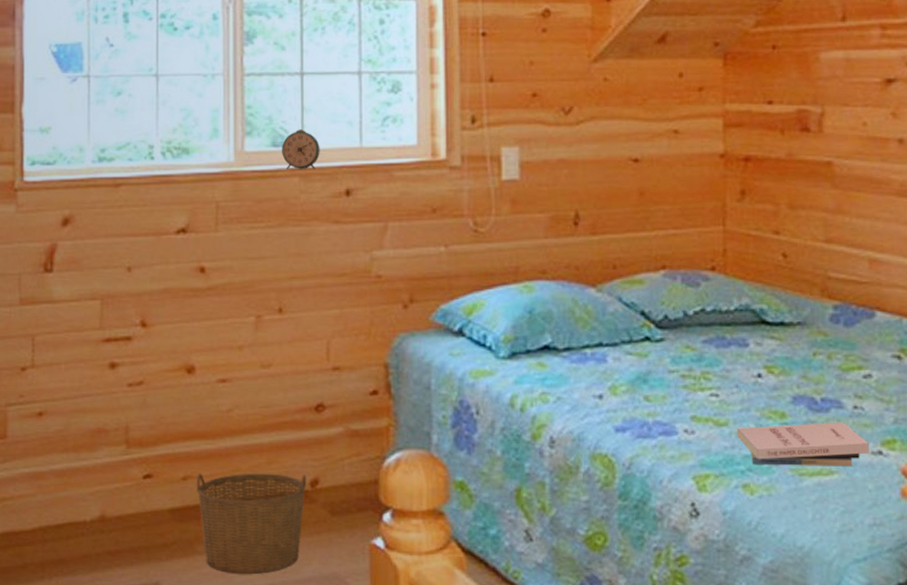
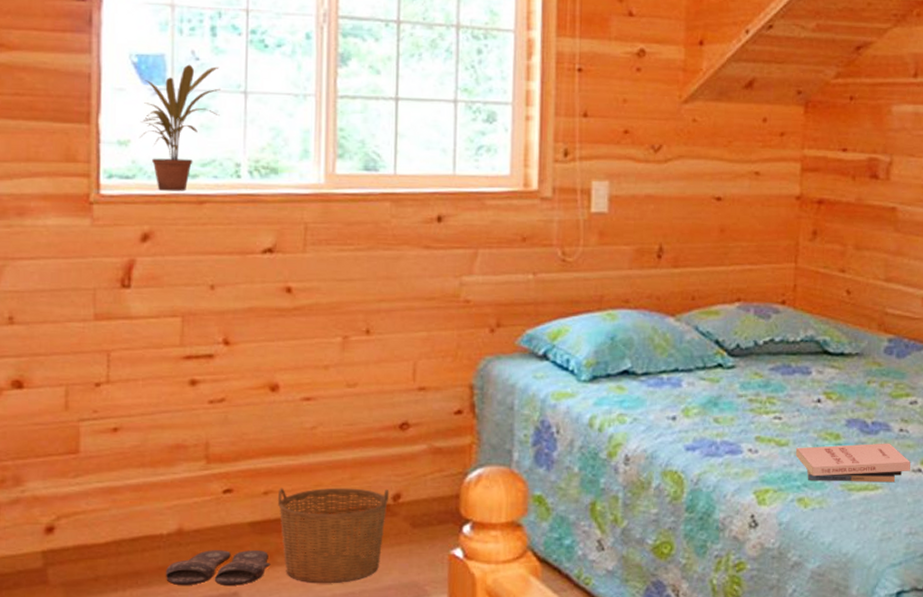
potted plant: none [60,51,133,175] -> present [140,64,220,192]
slippers: none [90,538,191,575] -> present [166,550,271,586]
alarm clock: present [282,129,320,170] -> none [374,154,413,195]

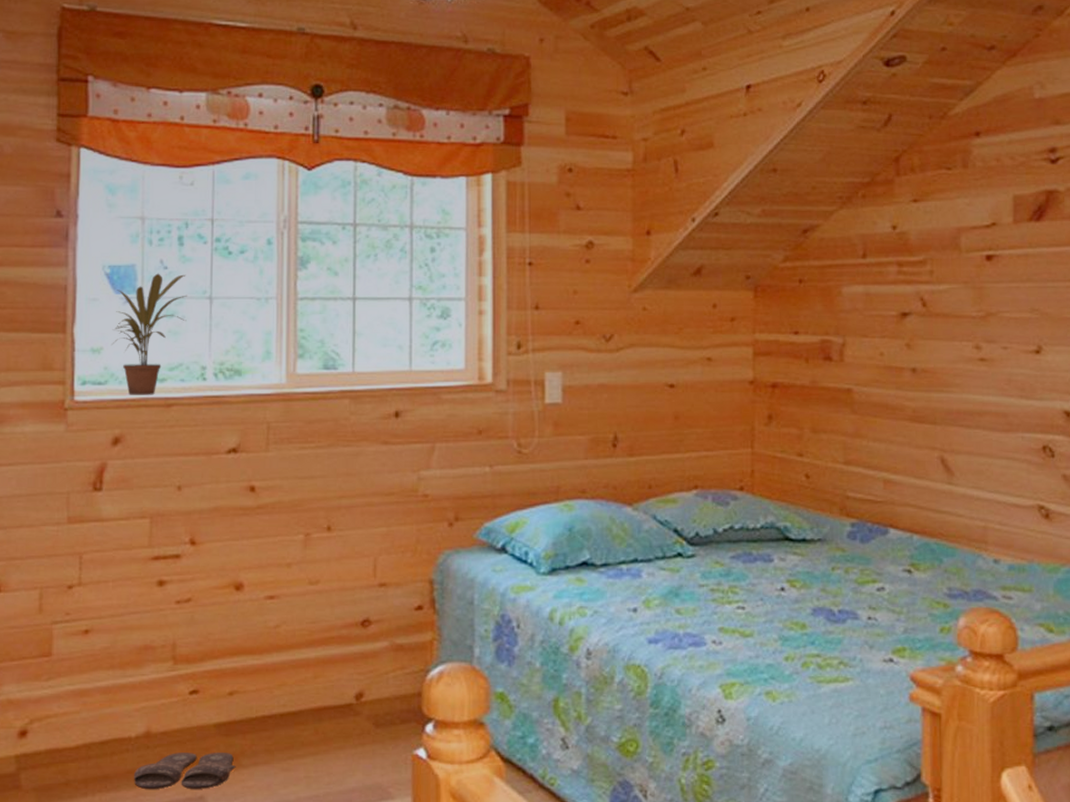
basket: present [277,487,390,583] -> none [242,687,352,786]
books: present [796,443,910,483] -> none [762,632,881,674]

